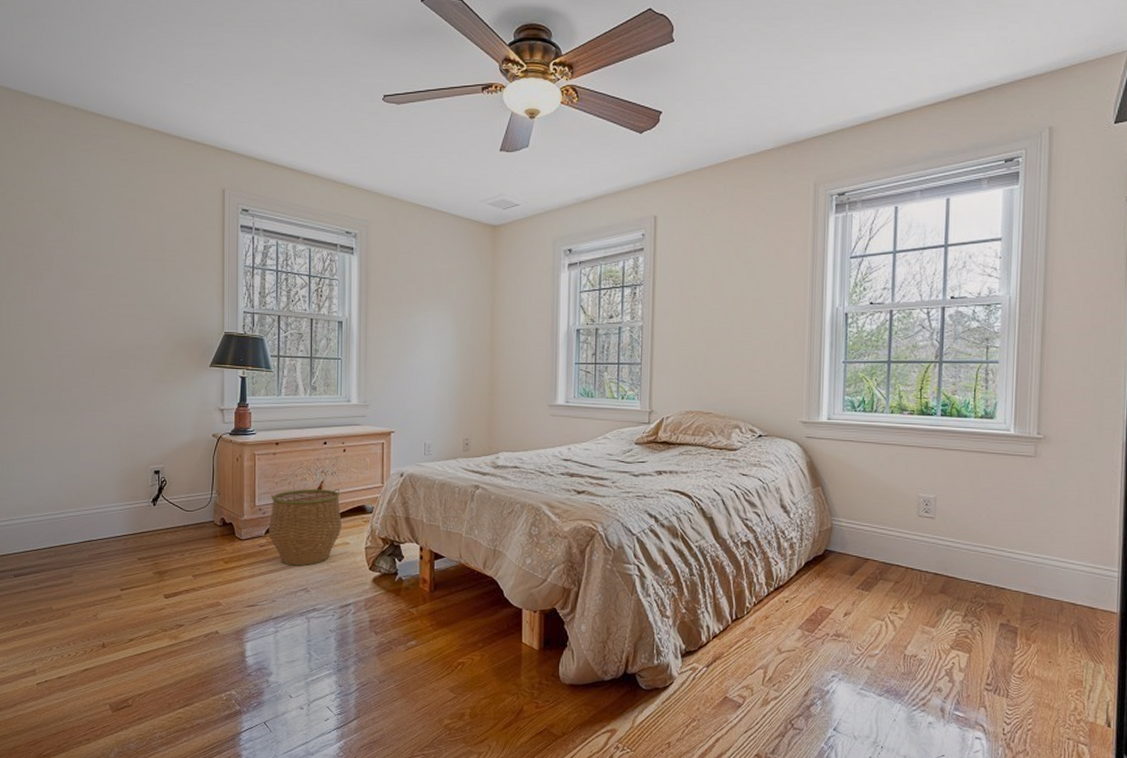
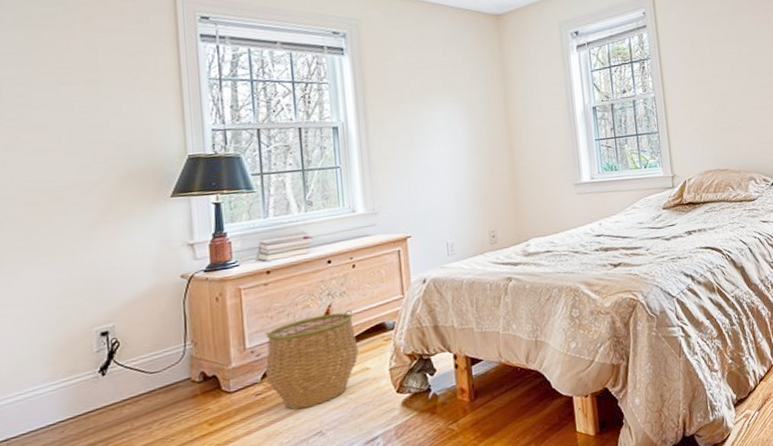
books: none [269,411,315,435] -> present [256,231,314,262]

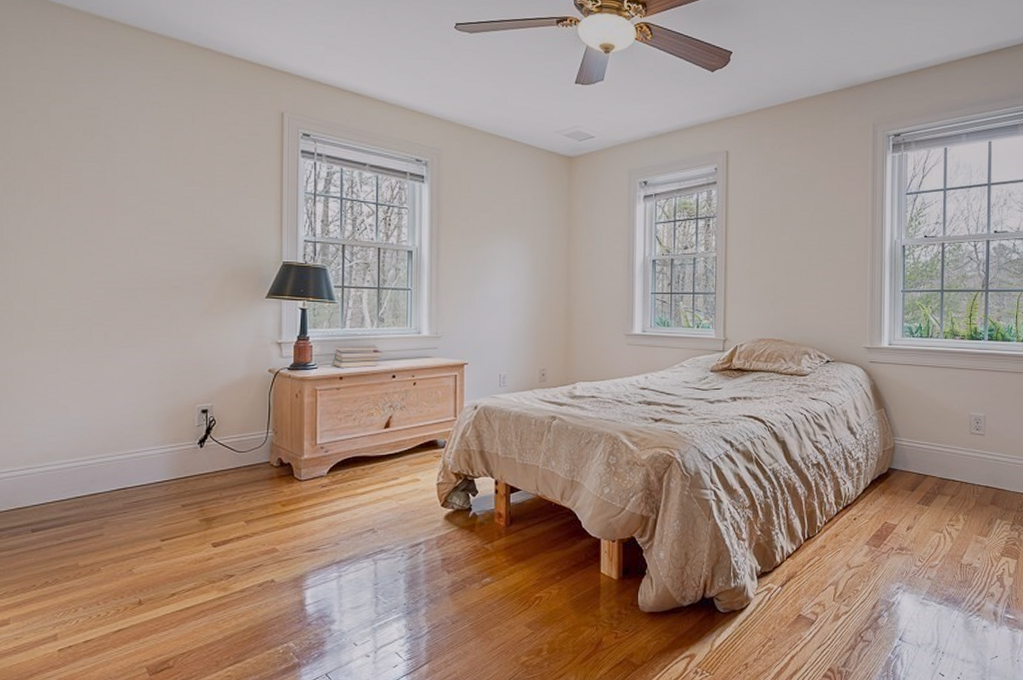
basket: present [265,309,360,410] -> none [331,423,413,506]

